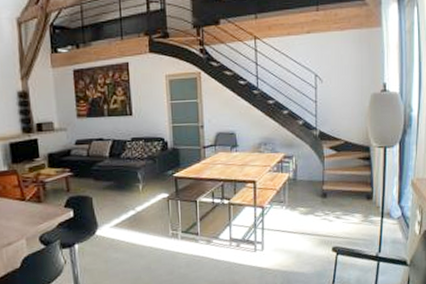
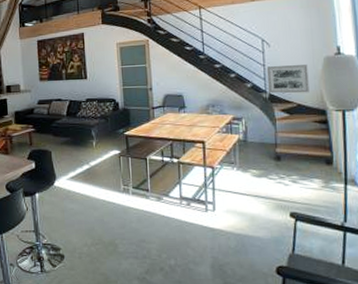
wall art: none [318,101,356,131] -> present [266,65,310,94]

